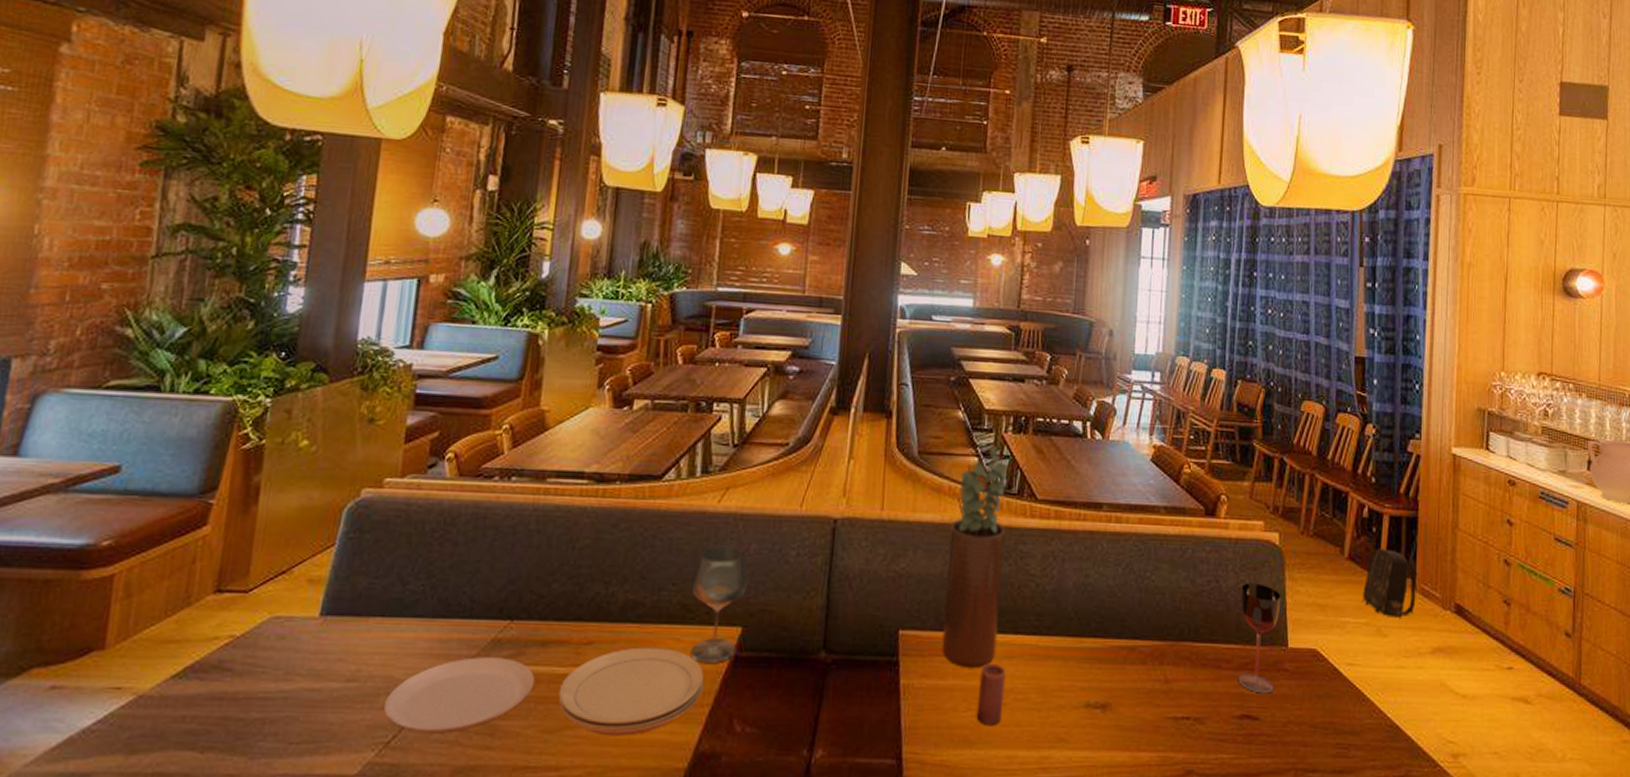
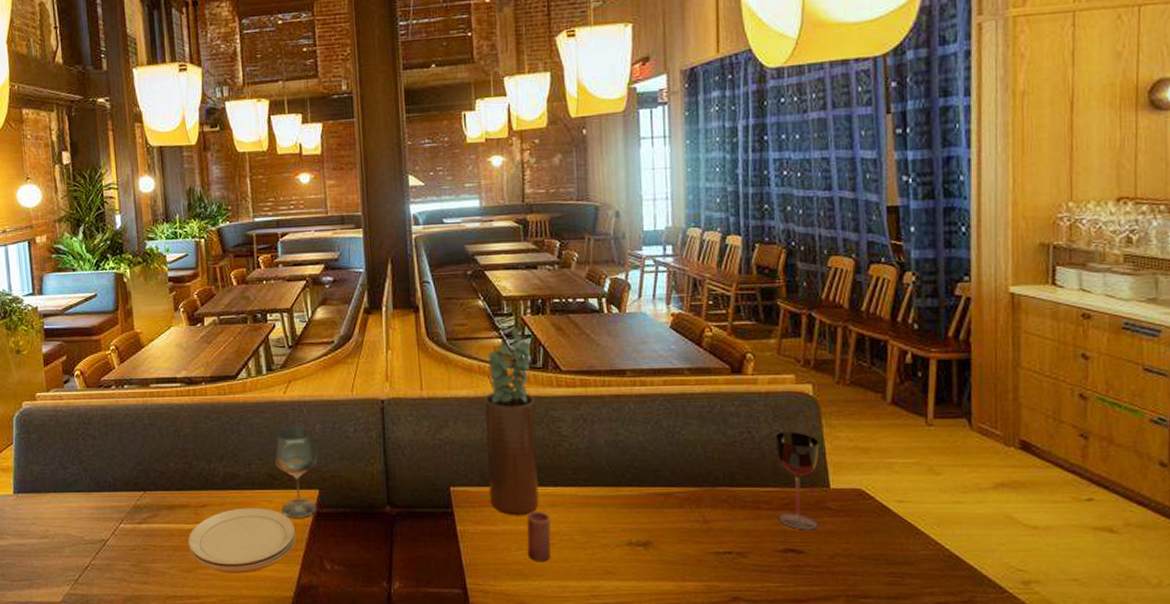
plate: present [384,657,535,734] -> none [69,519,170,573]
backpack: present [1363,547,1416,618] -> none [910,391,973,457]

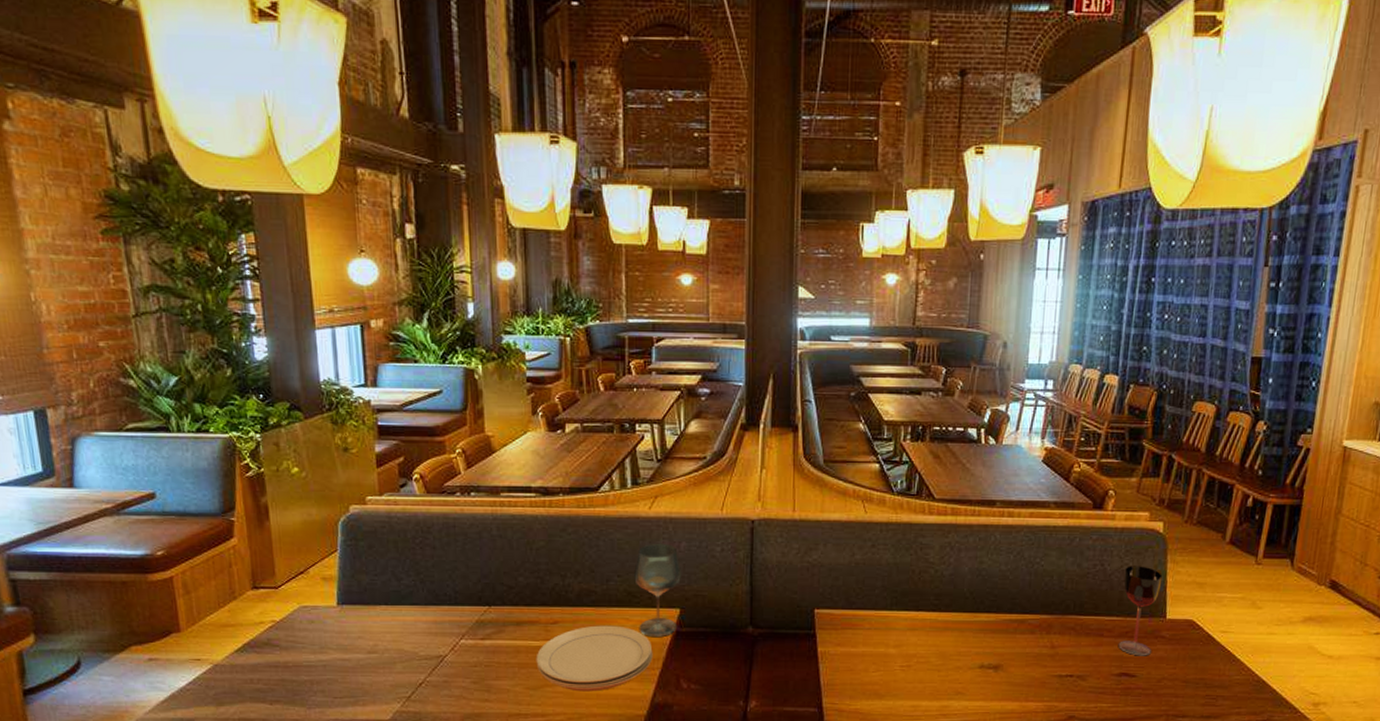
vase: present [484,318,539,515] -> none [852,444,907,638]
candle: present [527,511,551,561] -> none [884,634,909,682]

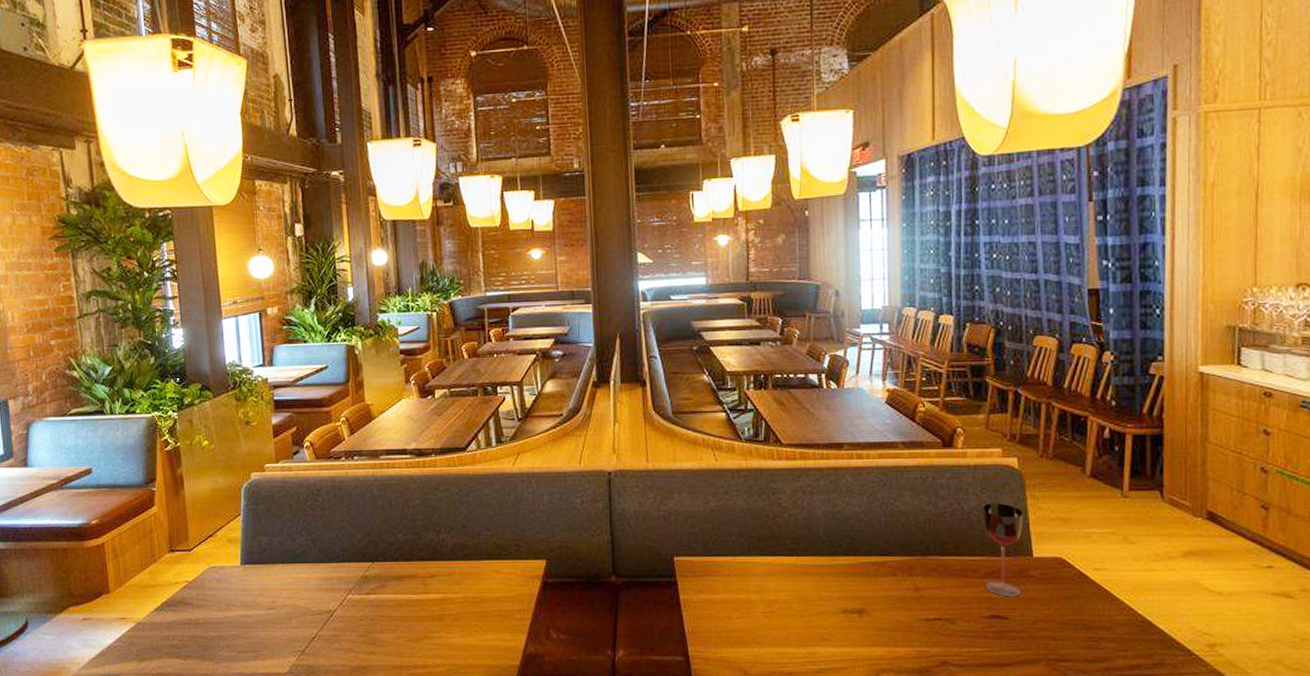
plate: present [536,625,653,692] -> none [415,578,523,643]
wine glass: present [634,543,682,638] -> none [502,497,547,589]

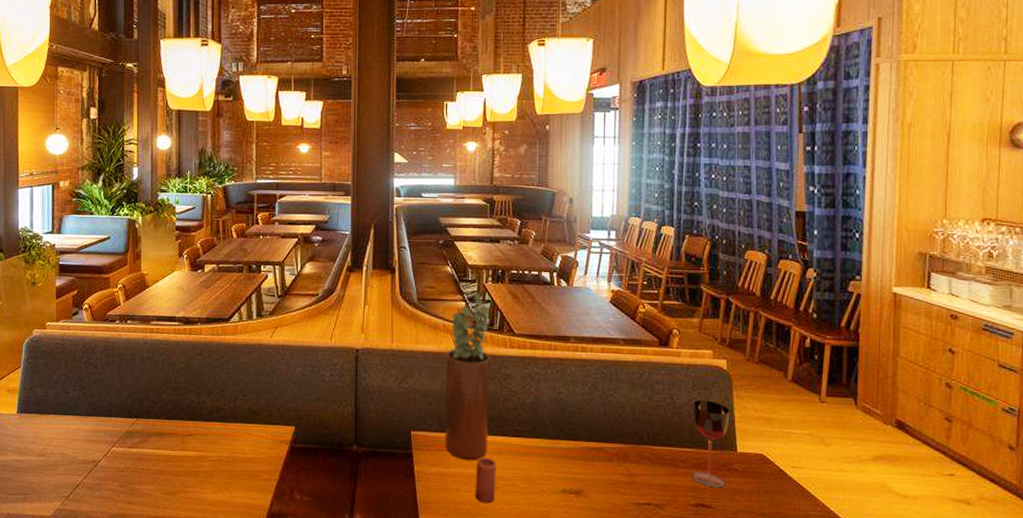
vase: none [707,393,759,584] -> present [444,285,490,460]
candle: none [747,580,770,629] -> present [475,457,496,503]

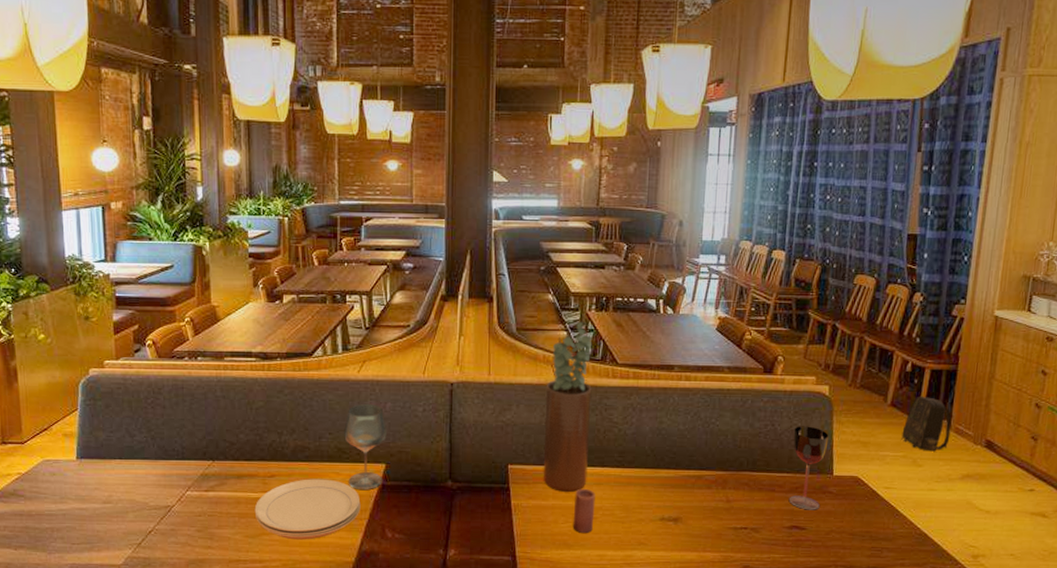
plate: none [173,438,271,499] -> present [254,479,361,540]
wine glass: none [257,367,297,452] -> present [344,403,388,491]
backpack: none [806,372,858,431] -> present [901,396,952,452]

